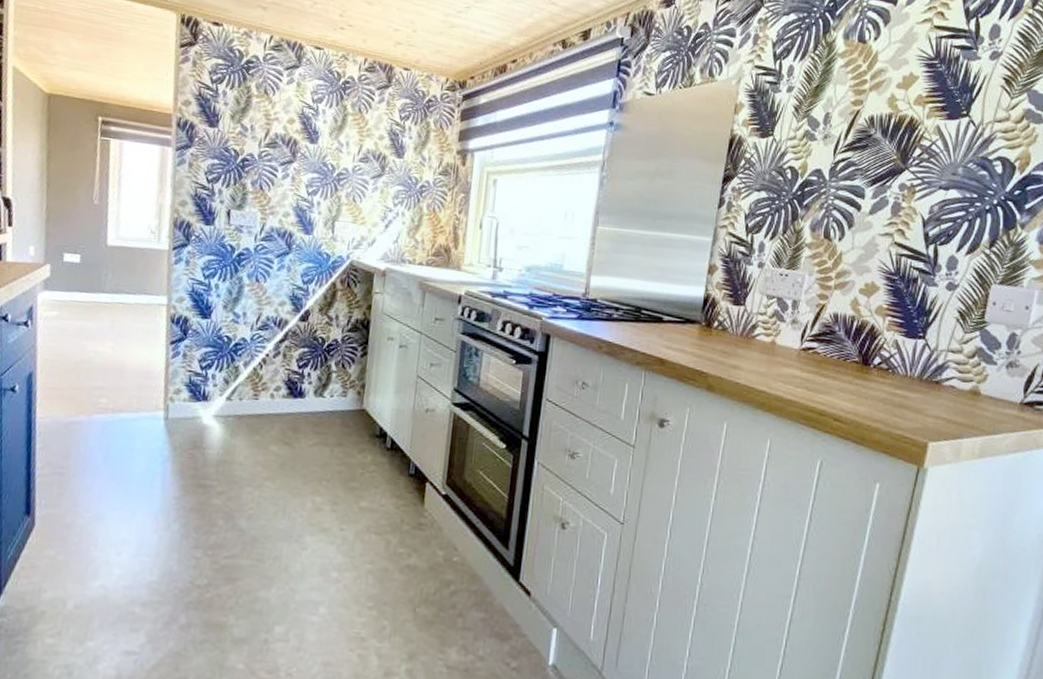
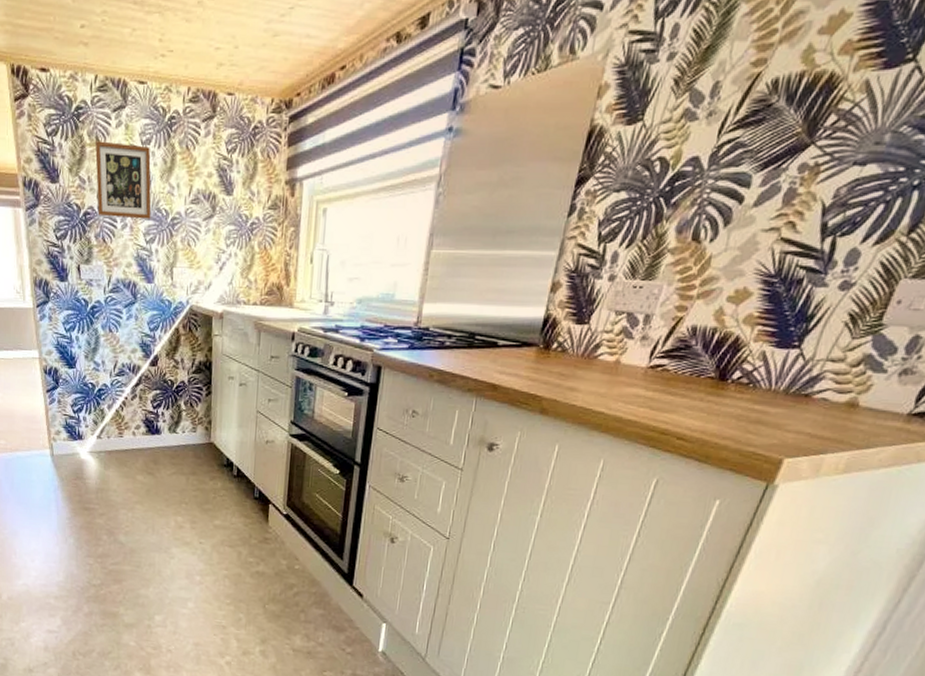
picture frame: none [257,93,321,172] -> present [95,141,152,219]

